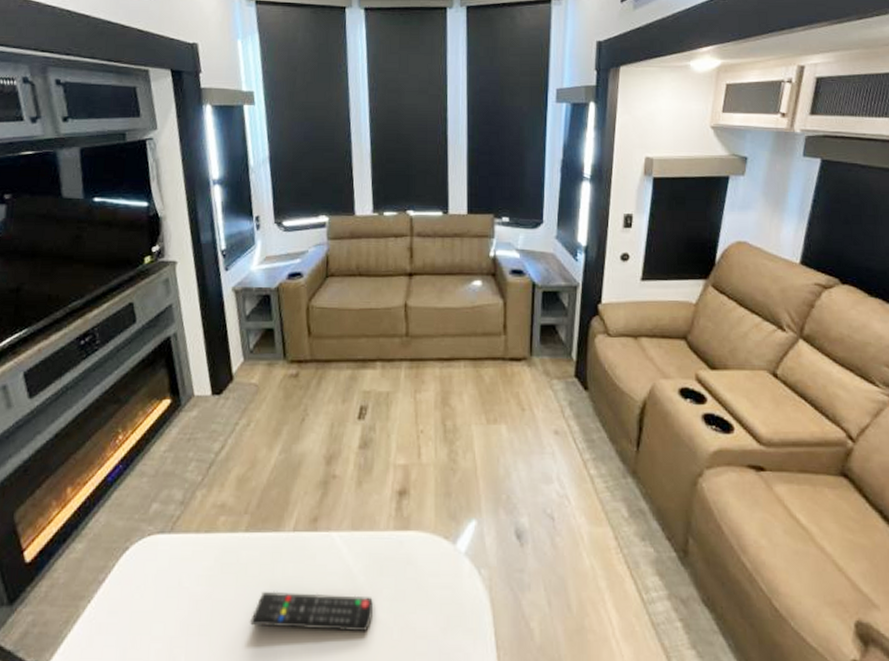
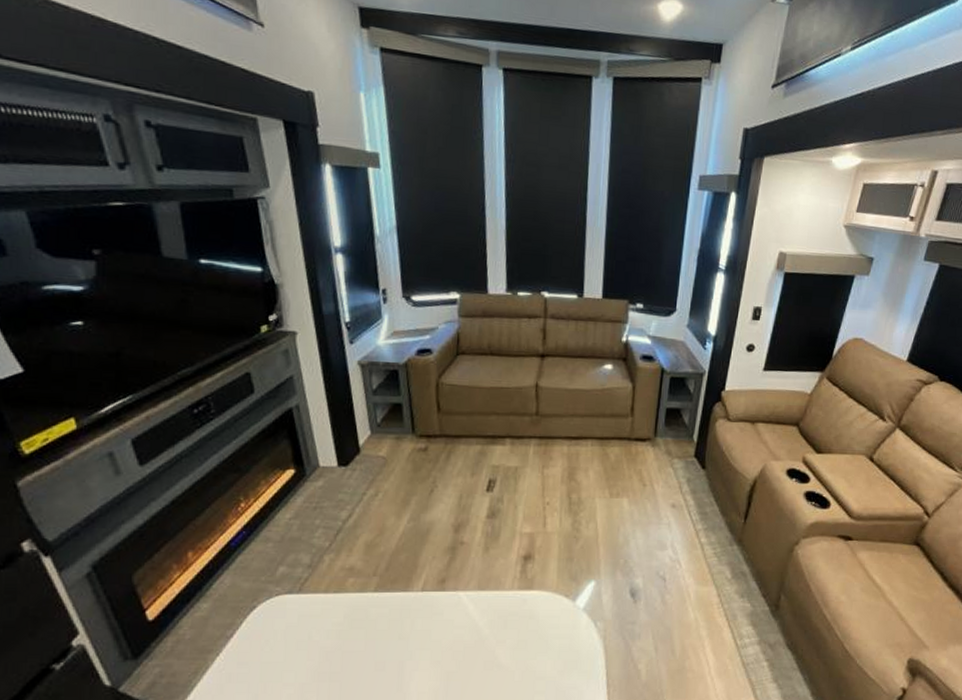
remote control: present [249,591,373,632] -> none [378,643,497,676]

